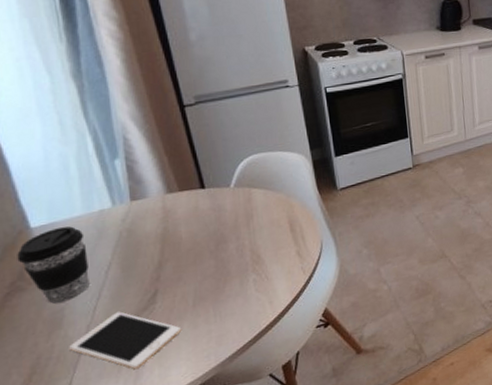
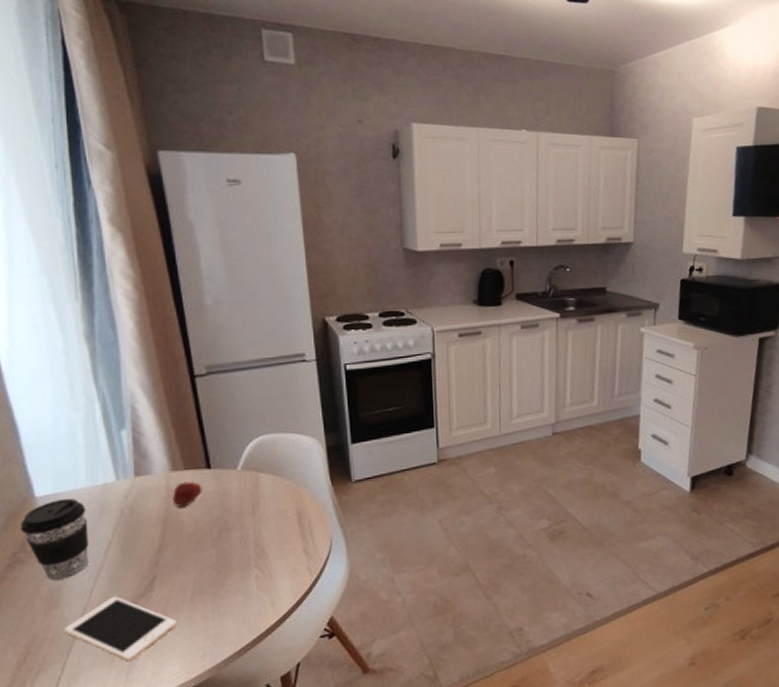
fruit: none [169,201,198,226] -> present [172,481,202,508]

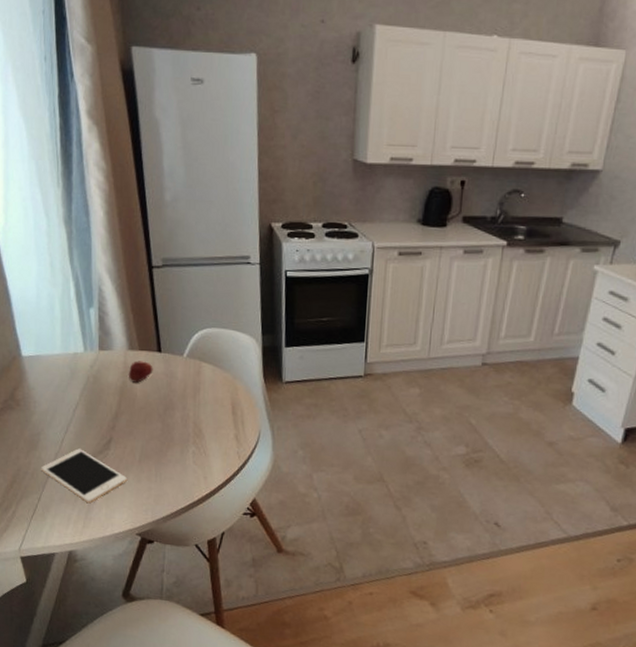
coffee cup: present [20,499,89,580] -> none [10,361,61,428]

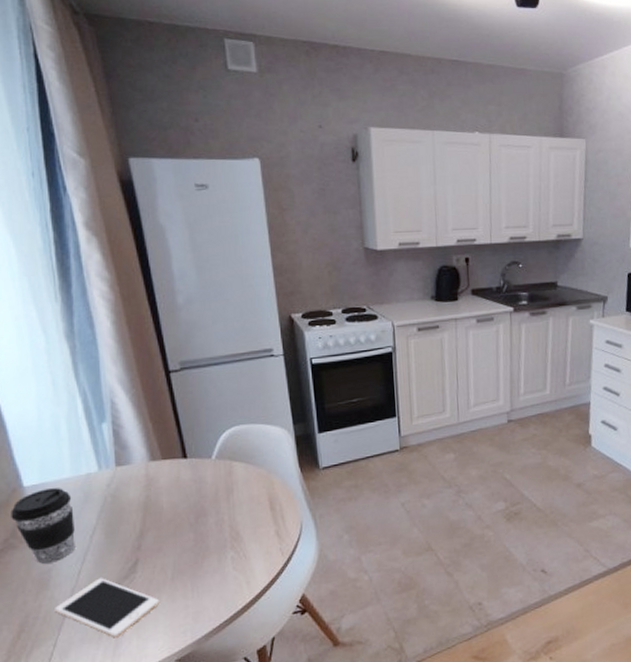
coffee cup: none [10,361,61,428] -> present [11,488,75,564]
fruit: present [128,360,153,383] -> none [151,470,180,495]

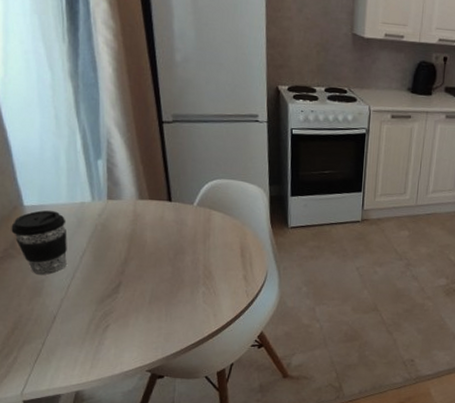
cell phone: present [55,578,161,638] -> none [45,293,138,345]

